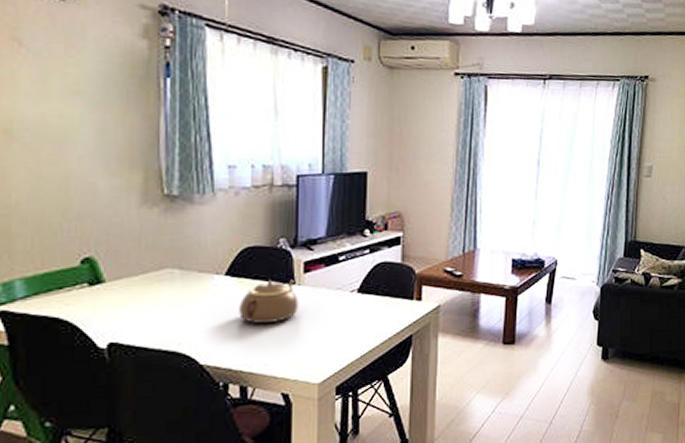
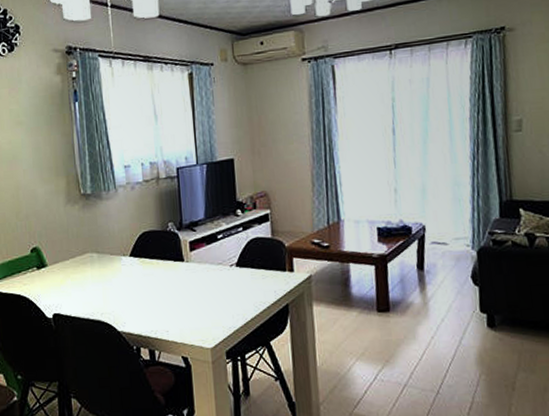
teapot: present [239,279,299,323] -> none [142,257,189,296]

